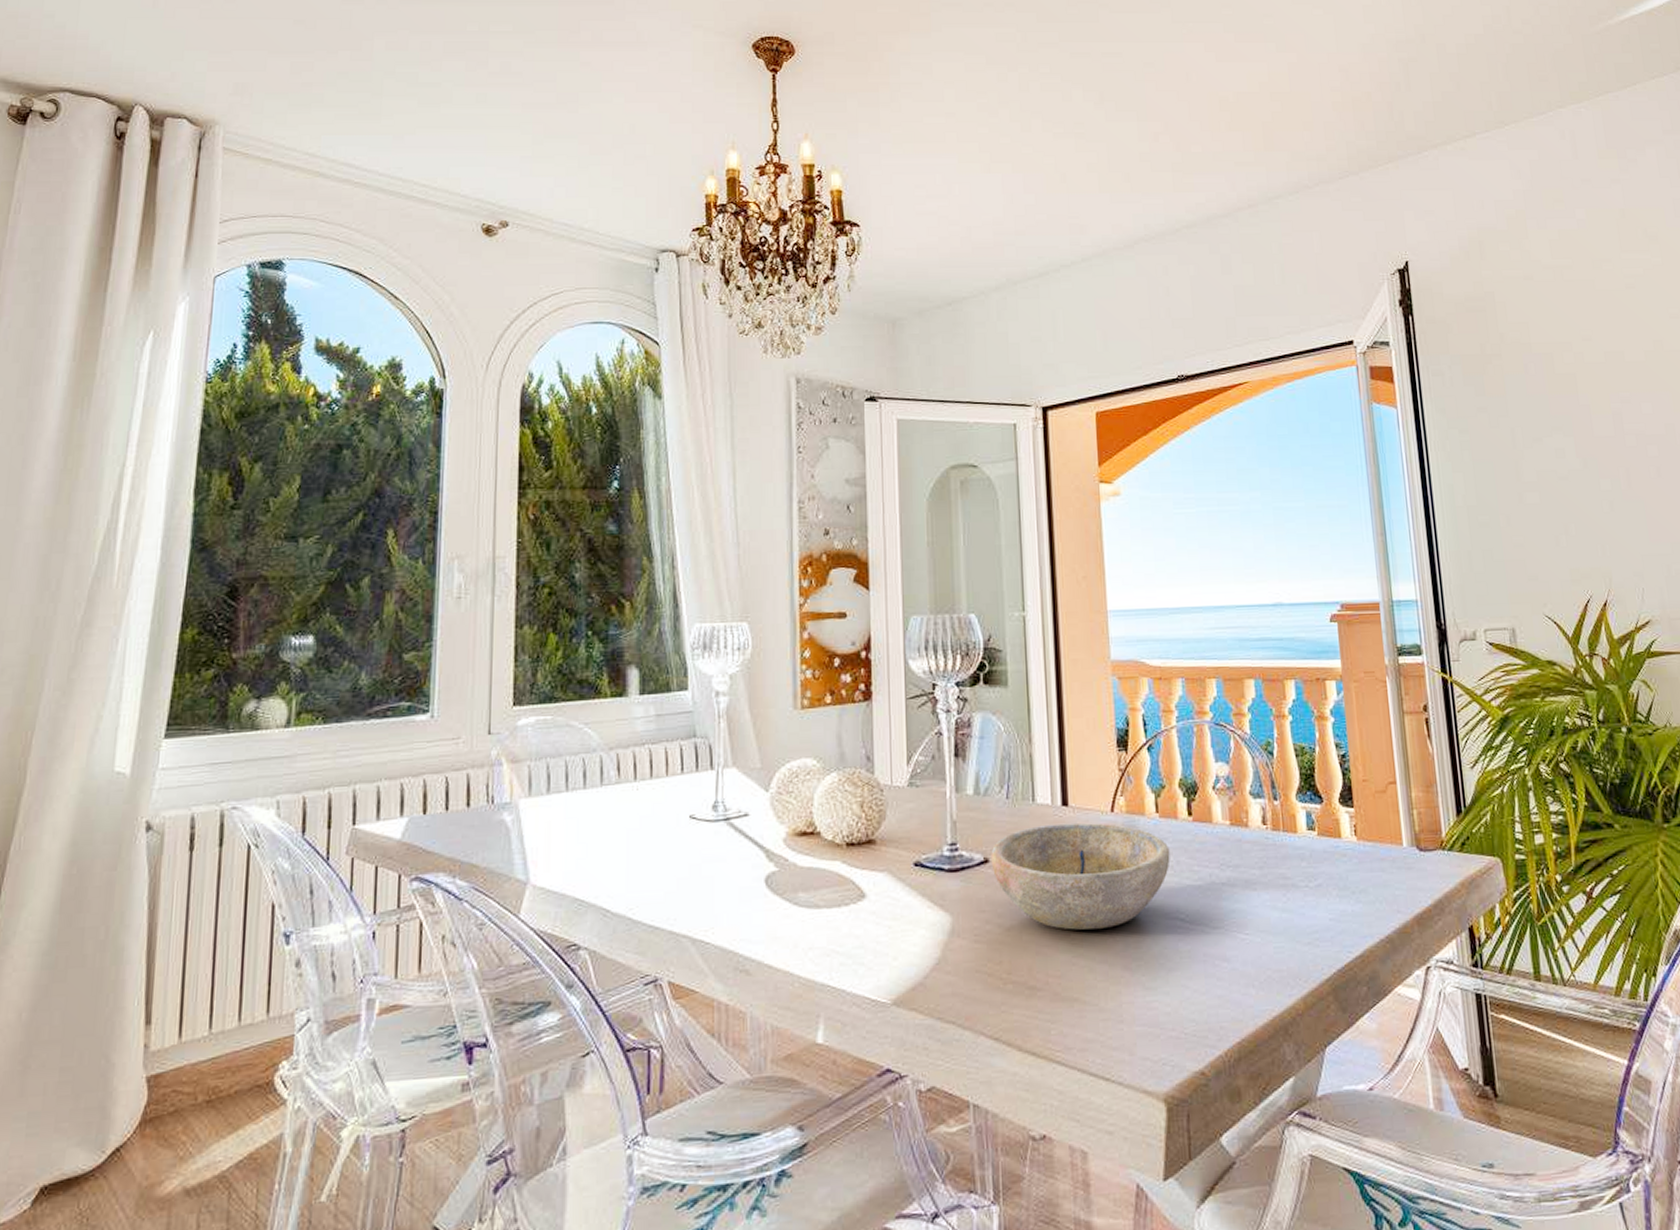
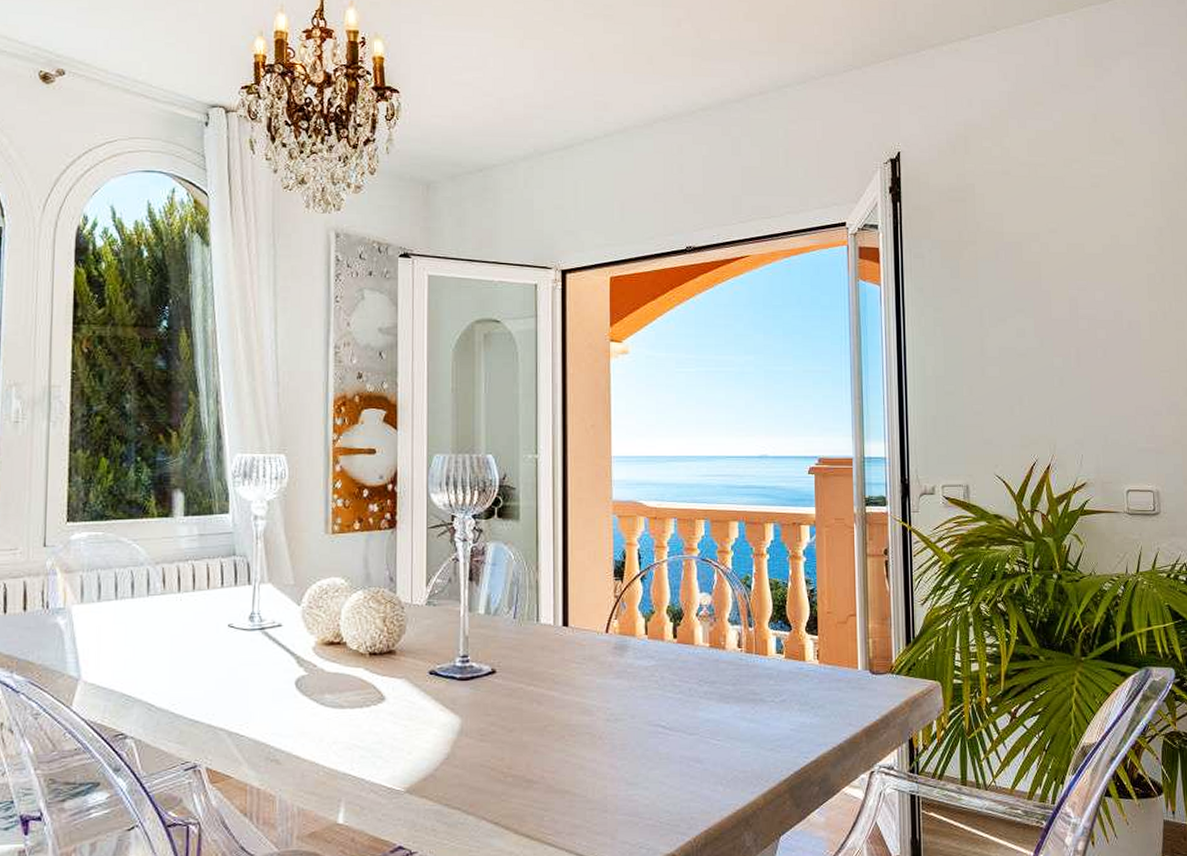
bowl: present [991,823,1170,930] -> none [498,641,656,733]

